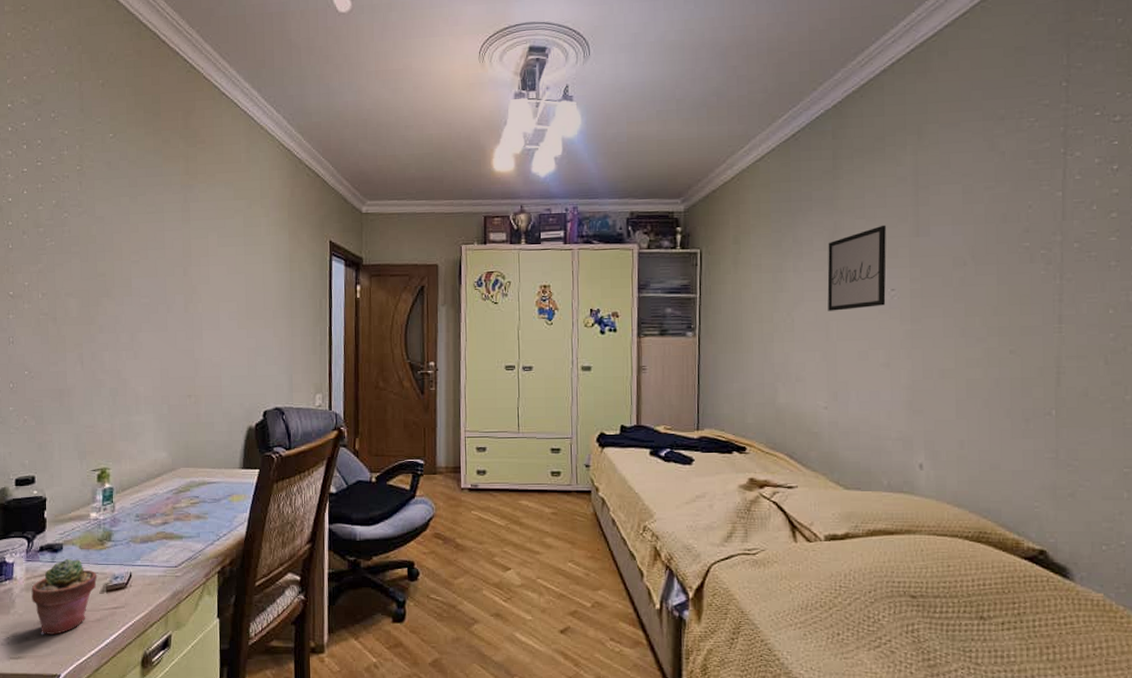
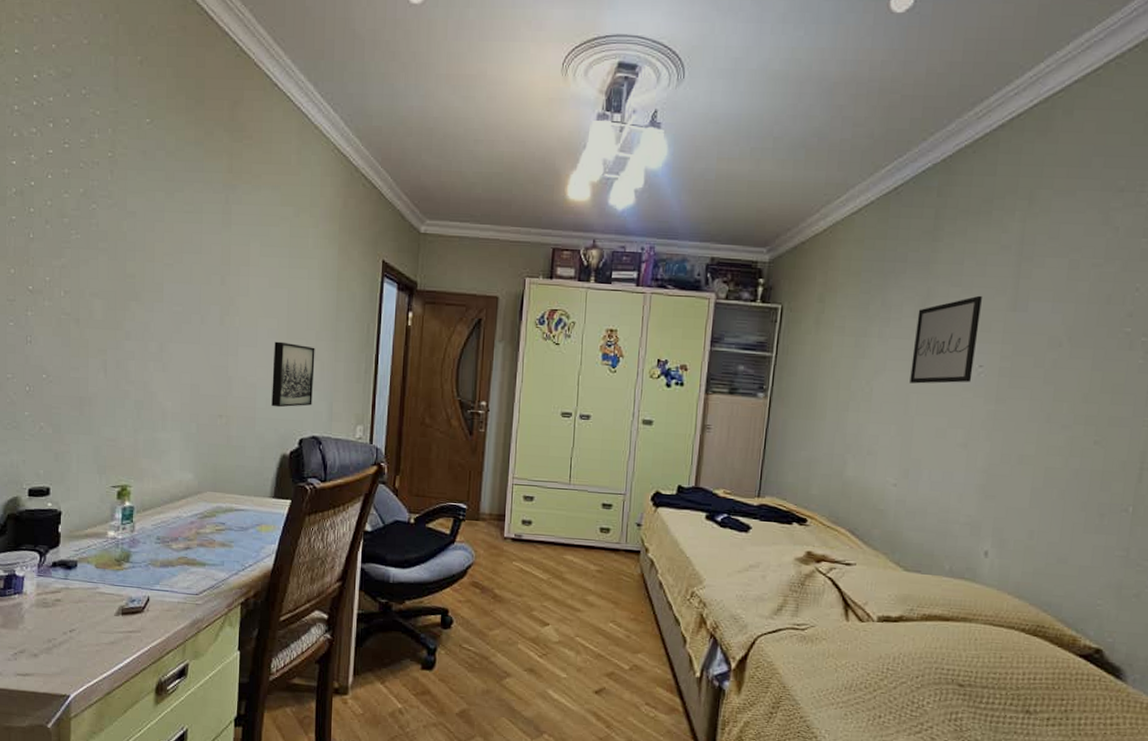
potted succulent: present [31,558,98,635] -> none [42,576,113,654]
wall art: none [235,322,274,384] -> present [271,341,315,408]

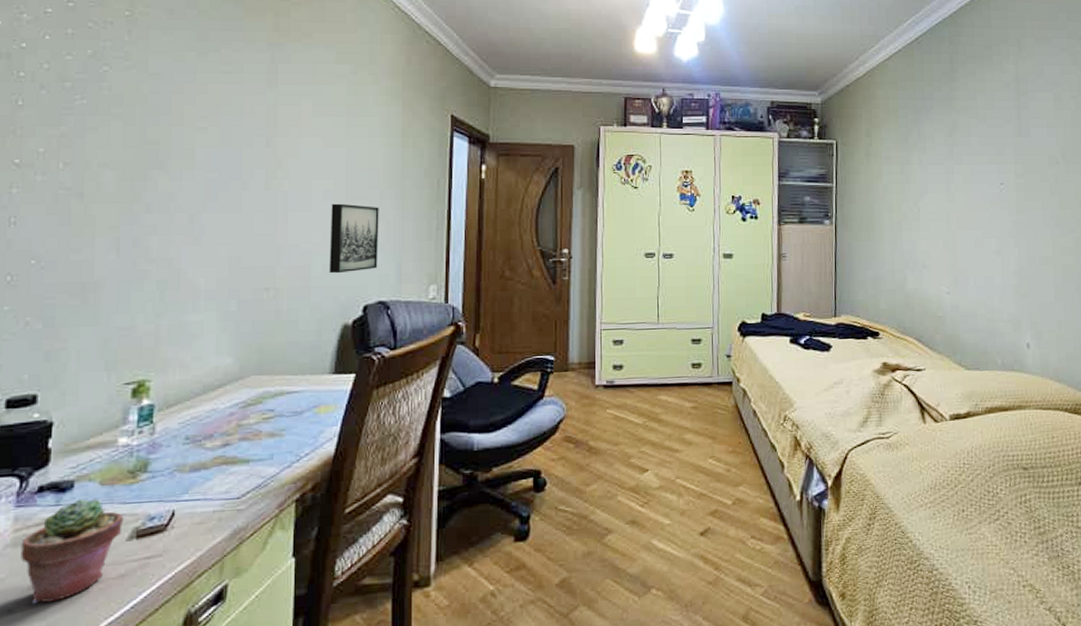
potted succulent: none [42,576,113,654] -> present [21,498,124,605]
wall art: present [910,295,982,384] -> none [947,125,996,202]

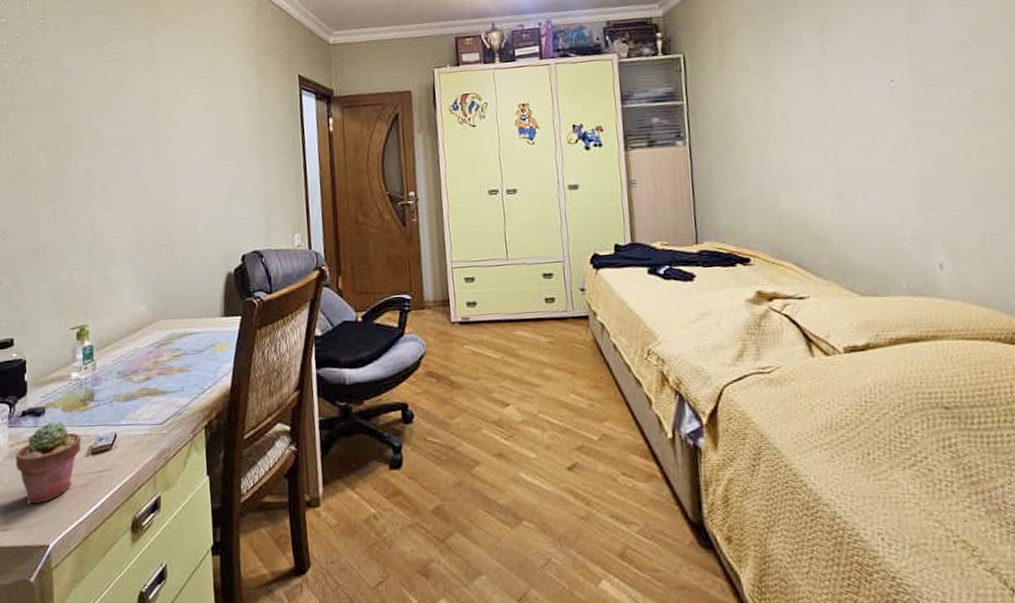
wall art: present [329,203,379,274] -> none [208,165,250,229]

